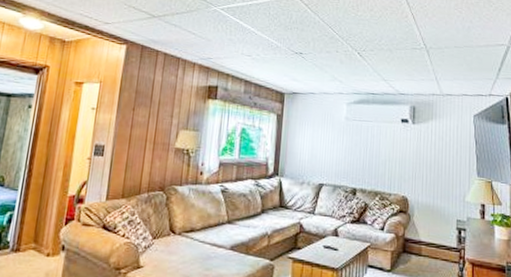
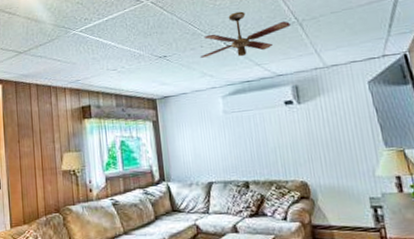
ceiling fan: none [333,26,419,70] -> present [199,11,291,58]

